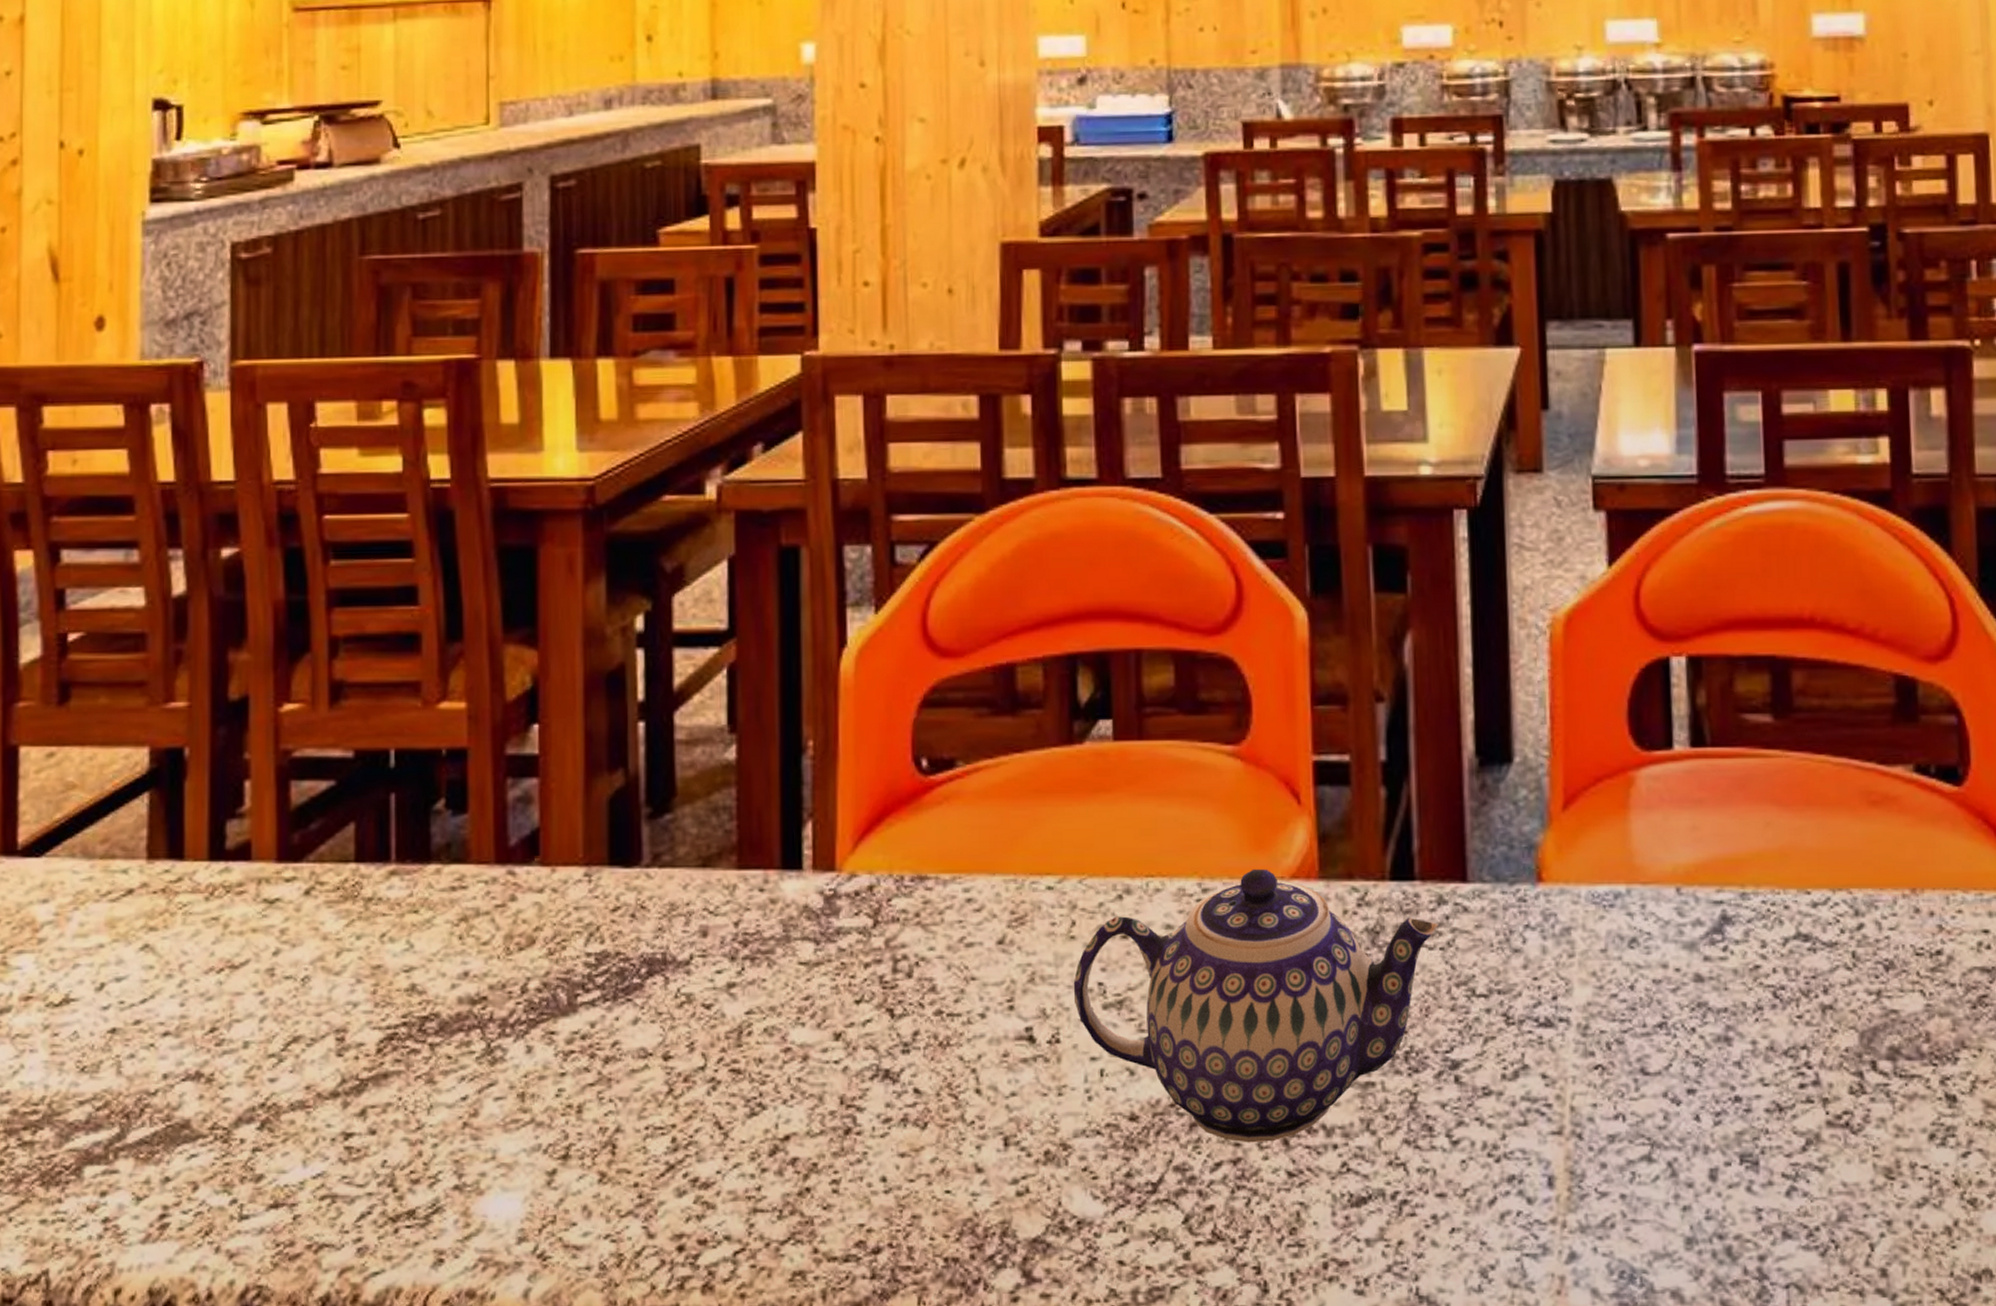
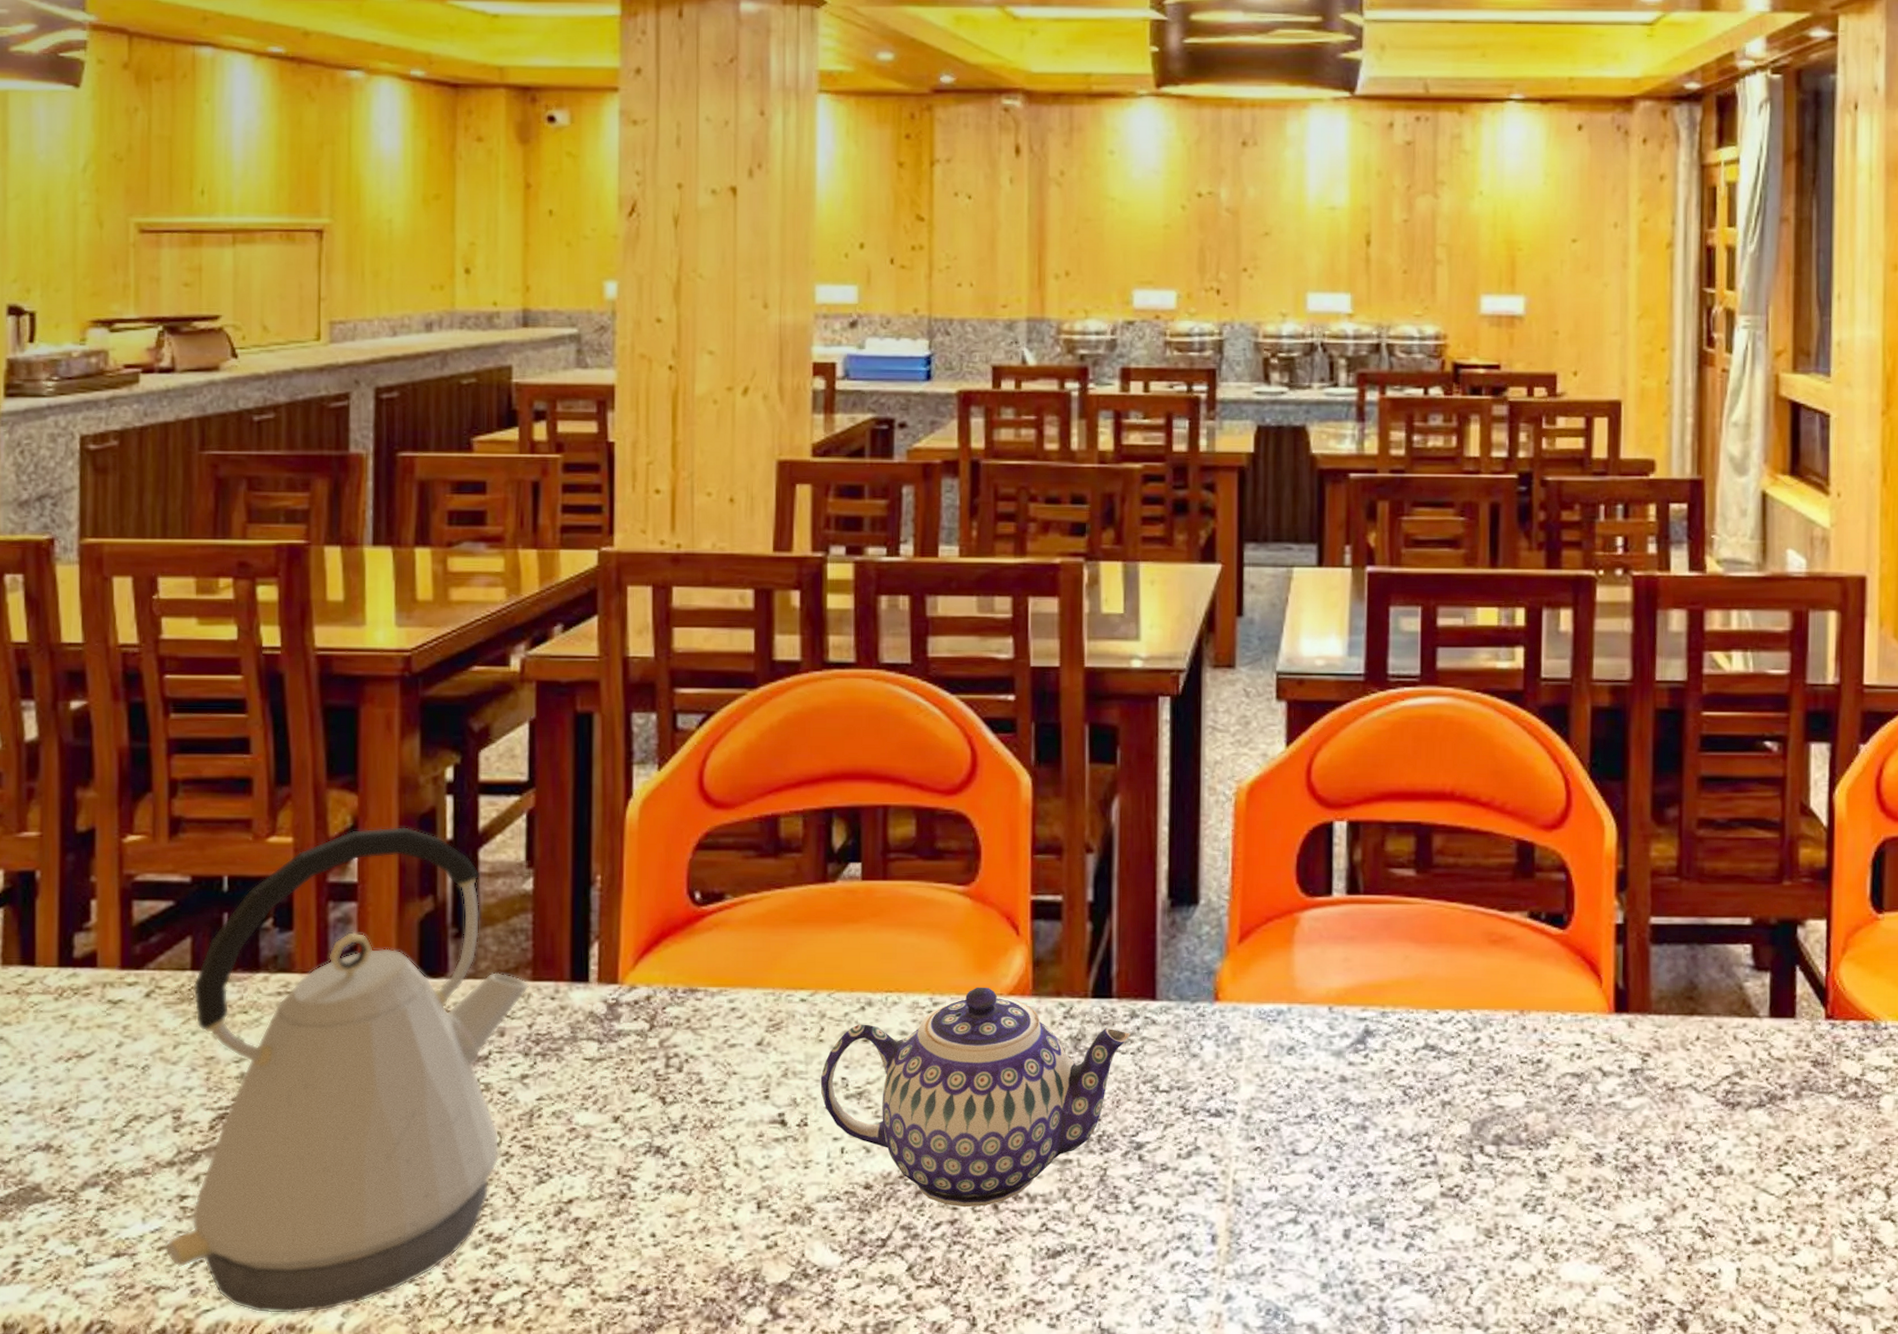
kettle: none [329,686,735,1278] -> present [165,826,530,1314]

